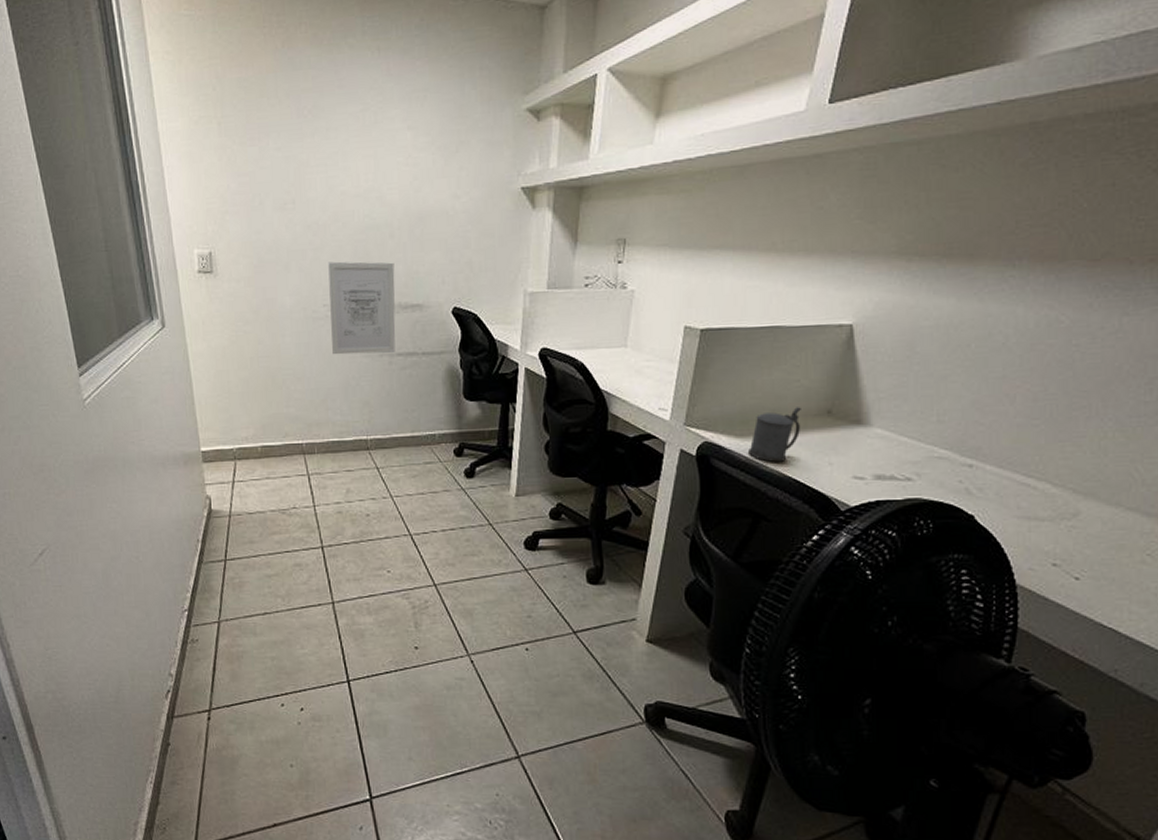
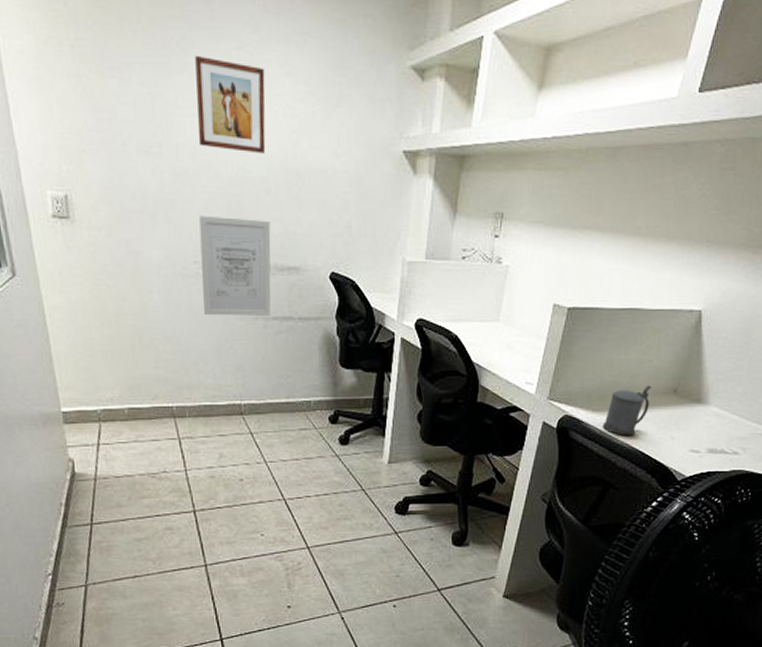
wall art: none [325,119,390,202] -> present [195,55,266,154]

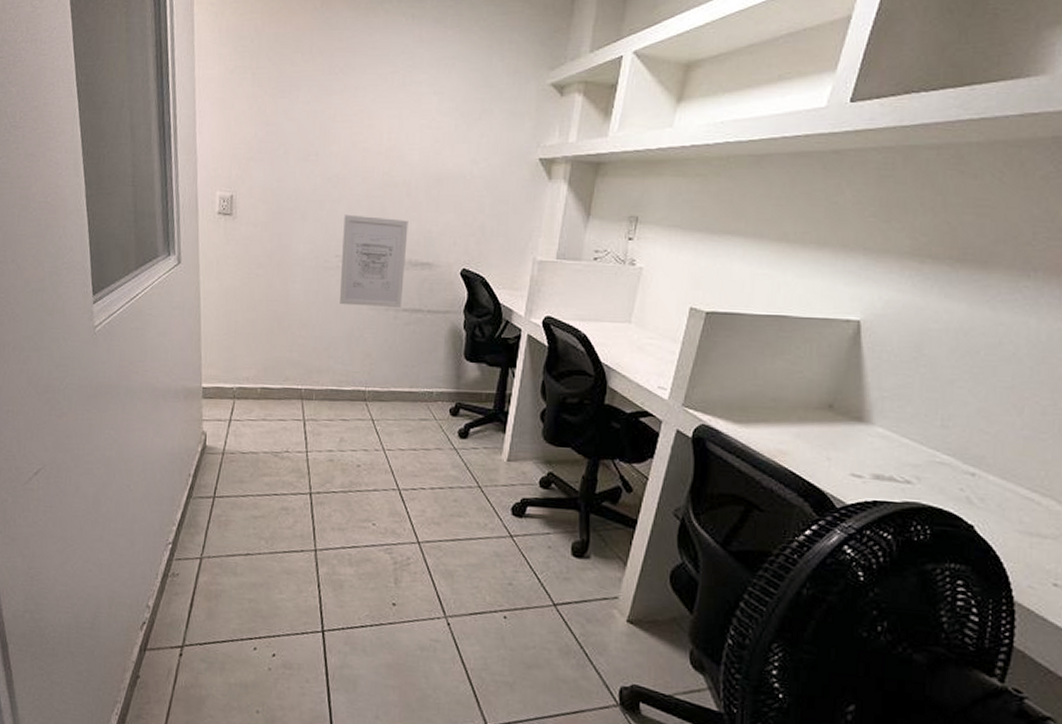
wall art: present [195,55,266,154] -> none [351,78,415,161]
beer stein: present [603,385,651,435] -> none [745,398,802,452]

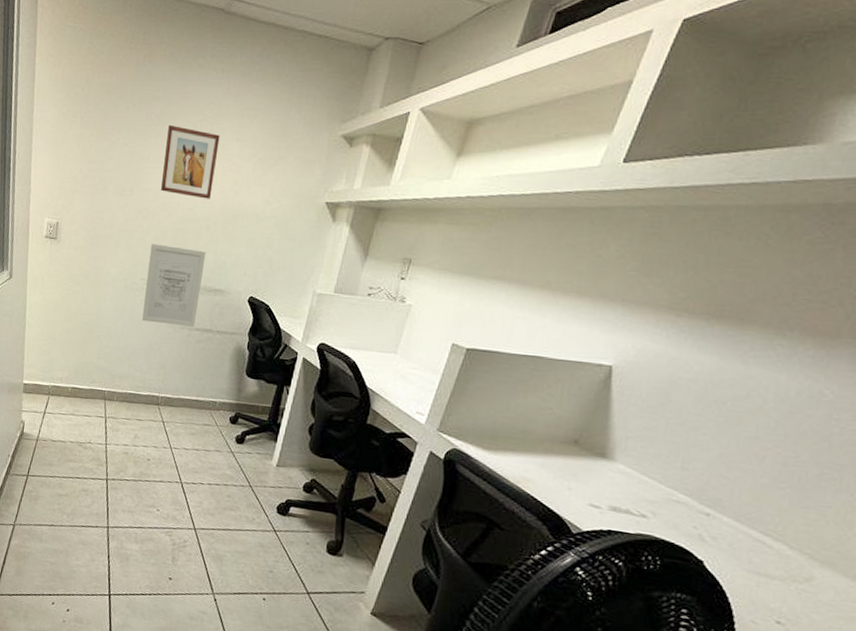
wall art: none [351,78,415,161] -> present [161,124,220,199]

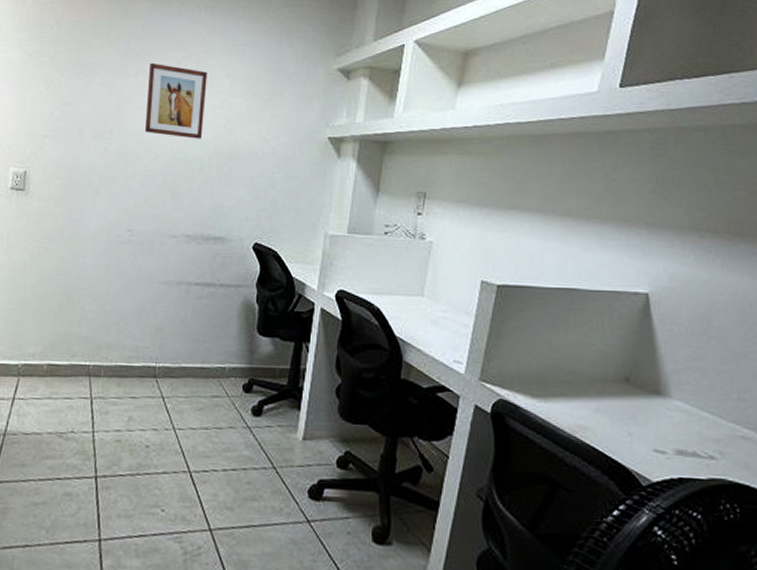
wall art: present [142,243,206,327] -> none [131,190,201,281]

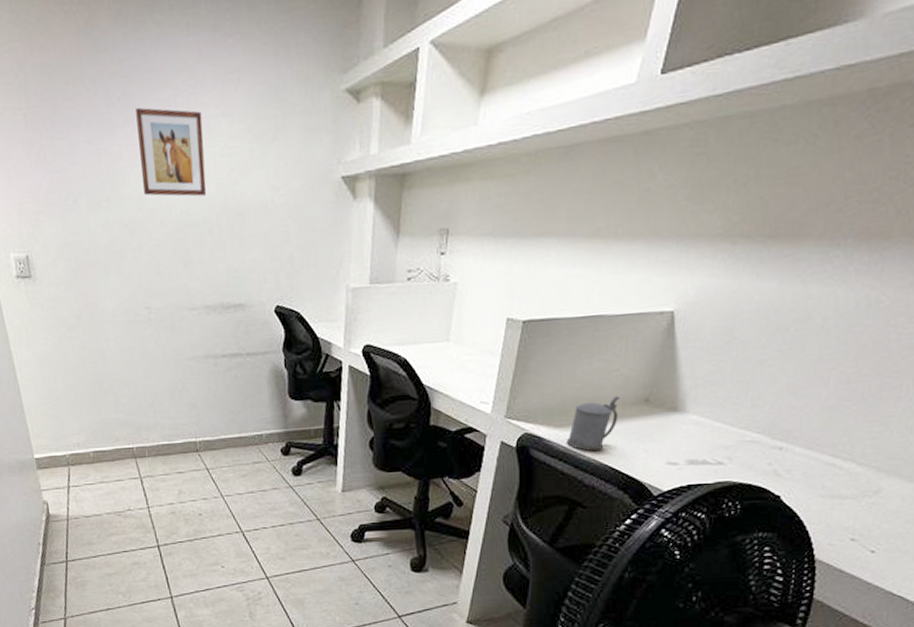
beer stein: none [545,371,598,427] -> present [567,396,619,451]

